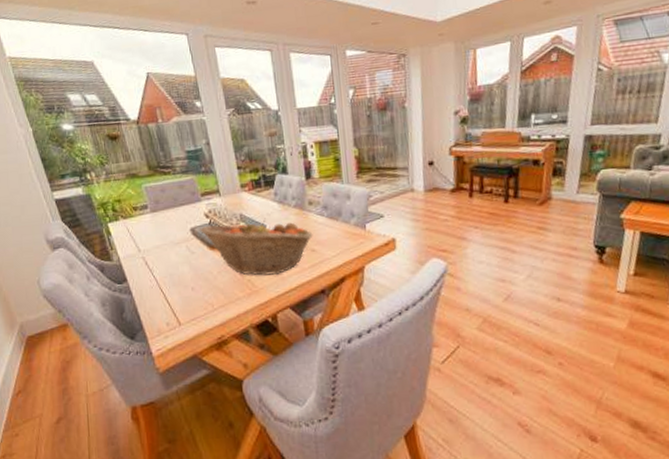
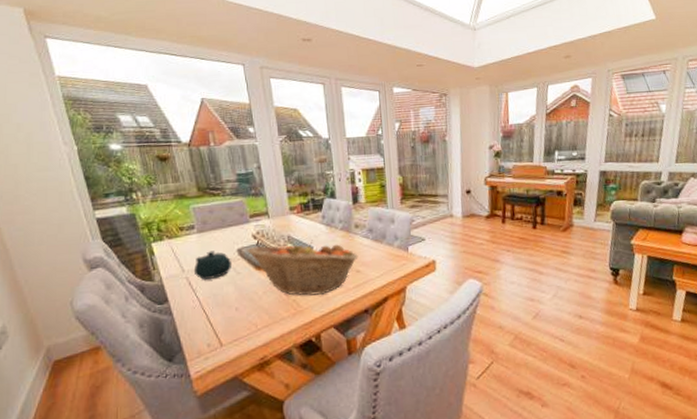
teapot: none [149,230,187,260] -> present [193,250,233,281]

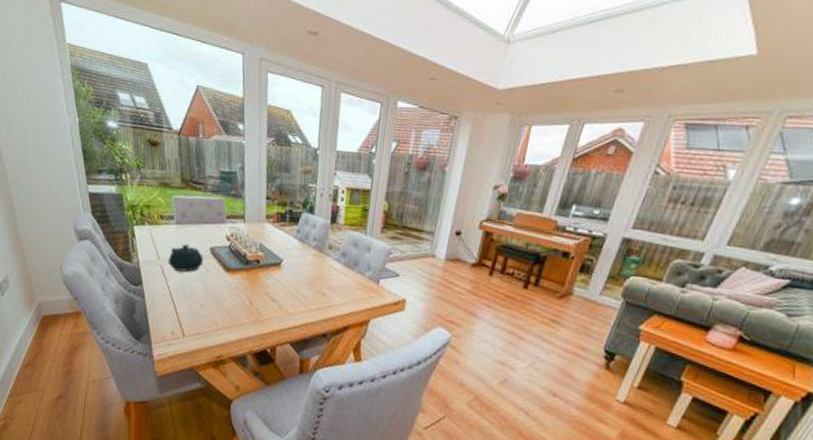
fruit basket: present [246,240,358,296] -> none [218,247,327,310]

